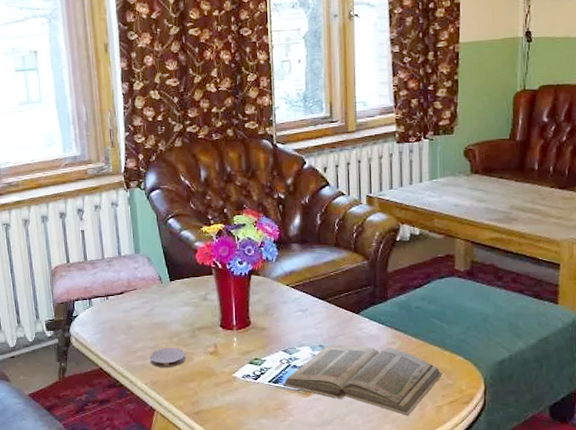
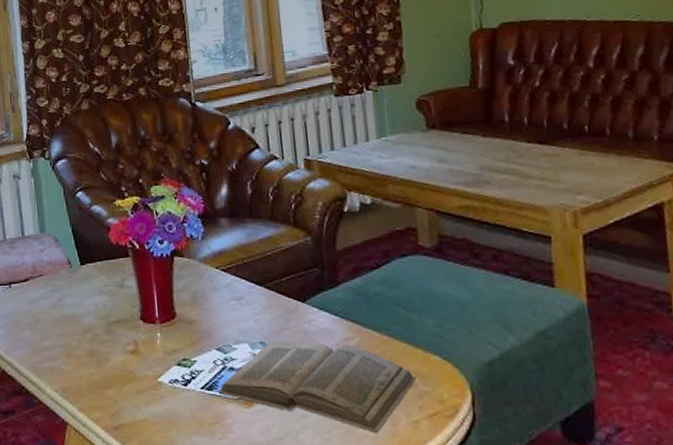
coaster: present [149,348,186,368] -> none [59,346,102,371]

